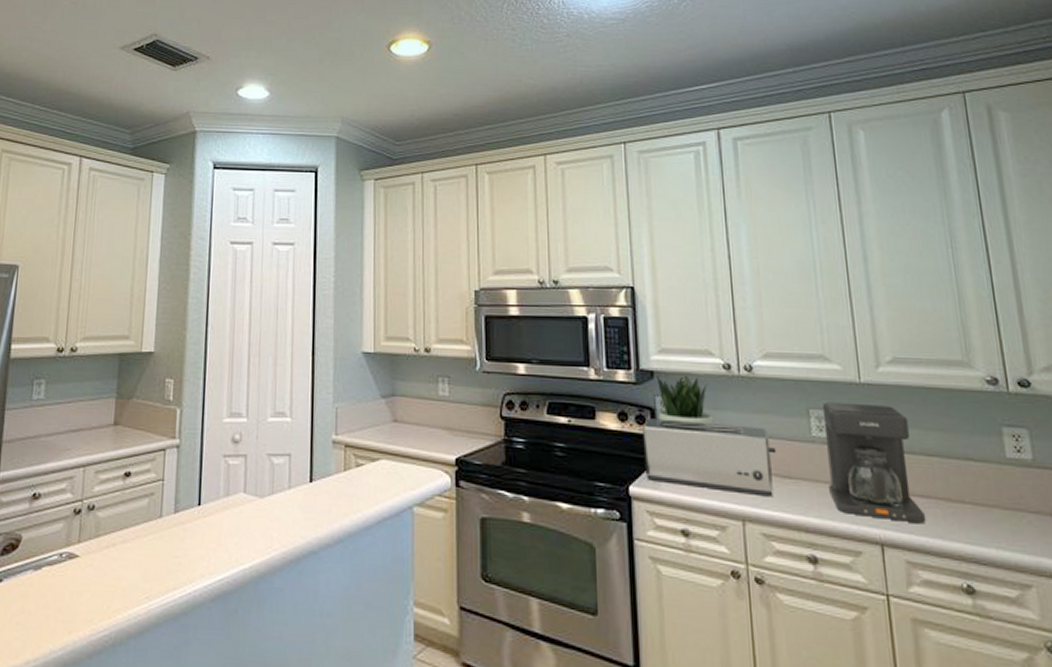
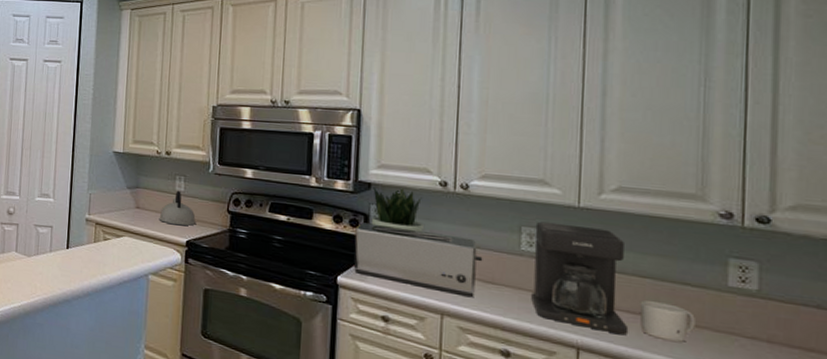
kettle: none [421,395,465,440] -> present [159,190,196,226]
mug: none [931,482,985,525] -> present [639,300,695,342]

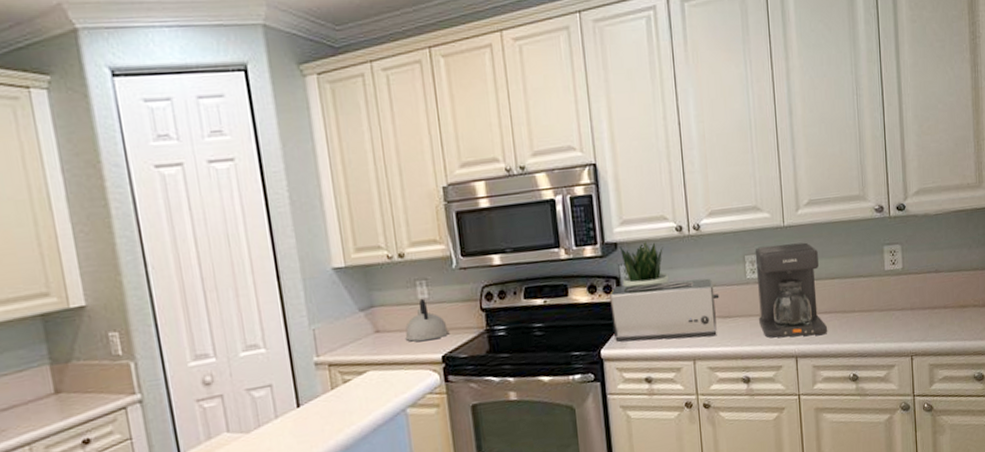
mug: present [639,300,695,342] -> none [832,297,868,330]

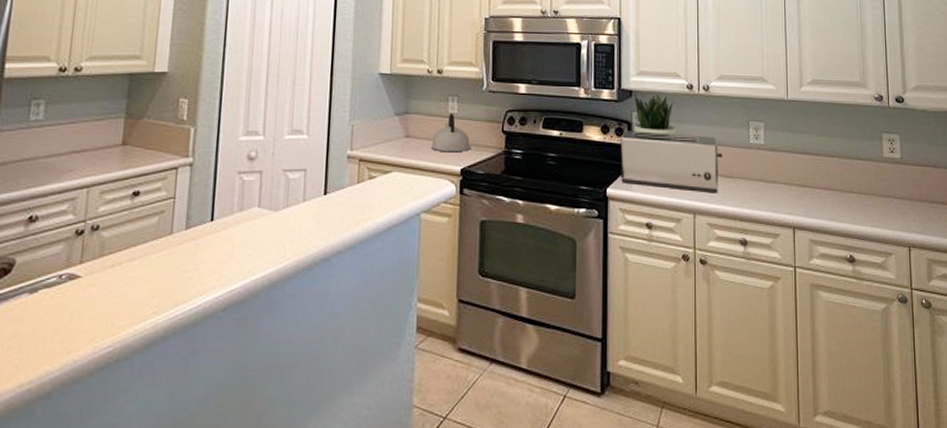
coffee maker: present [755,242,828,338] -> none [759,115,826,210]

